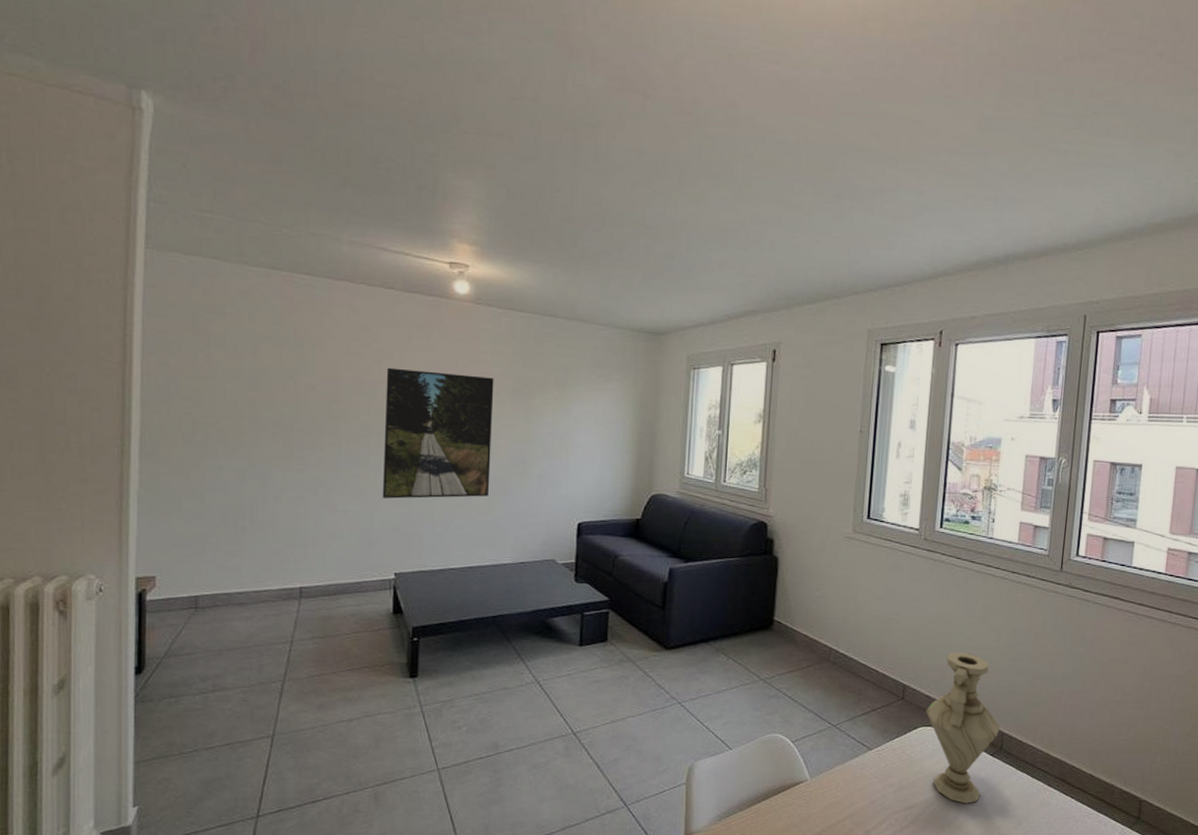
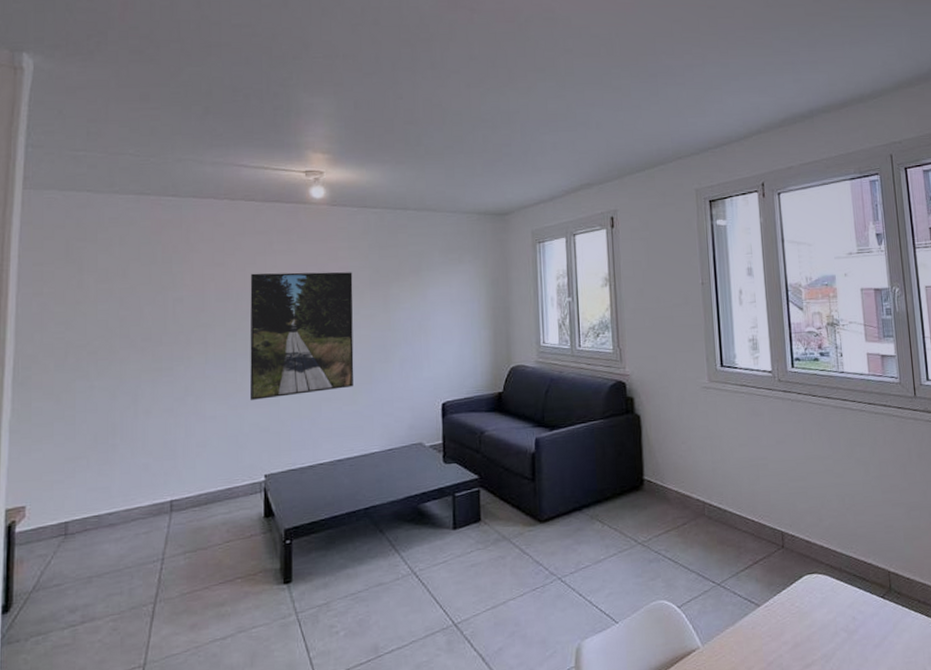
vase: present [926,652,1000,804] -> none [808,491,886,655]

